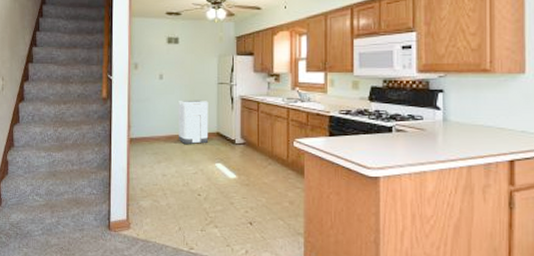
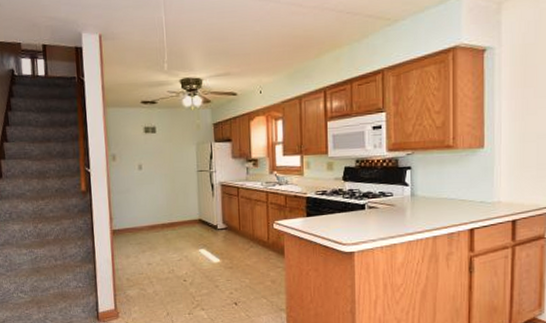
trash can: present [178,100,209,144] -> none [159,188,191,232]

